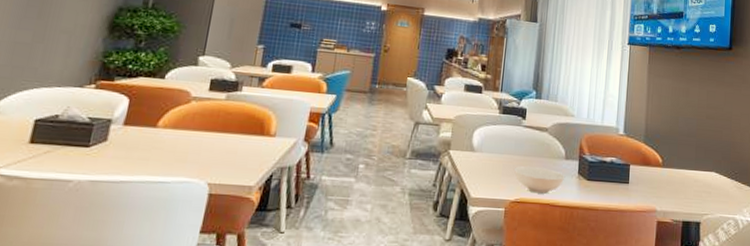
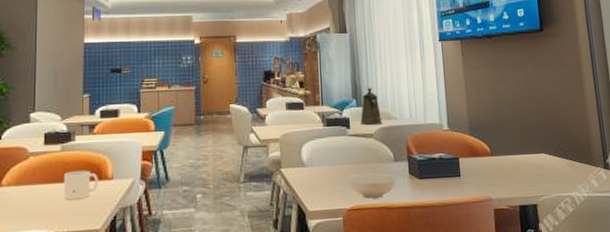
mug: none [221,122,260,153] -> present [63,170,98,200]
coffee pot: none [537,81,559,119] -> present [360,88,383,125]

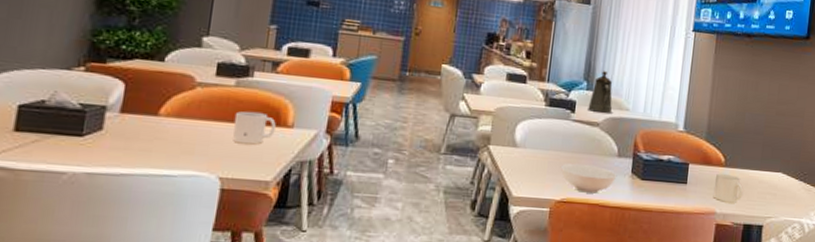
cup: none [485,162,514,188] -> present [713,173,744,203]

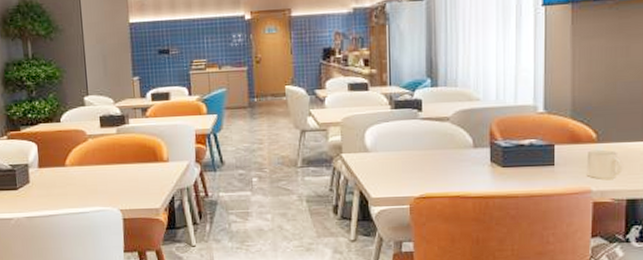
mug: present [233,111,276,145] -> none [121,152,155,180]
bowl: present [561,163,617,194] -> none [416,159,476,187]
coffee pot: present [588,71,613,113] -> none [435,65,462,107]

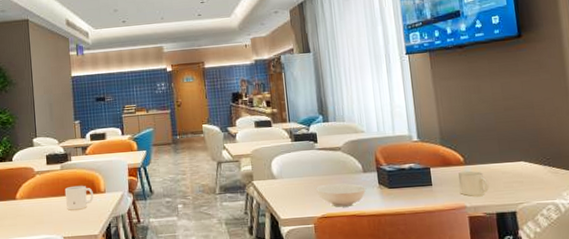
mug: none [121,152,155,180] -> present [64,185,94,211]
bowl: none [416,159,476,187] -> present [316,183,367,207]

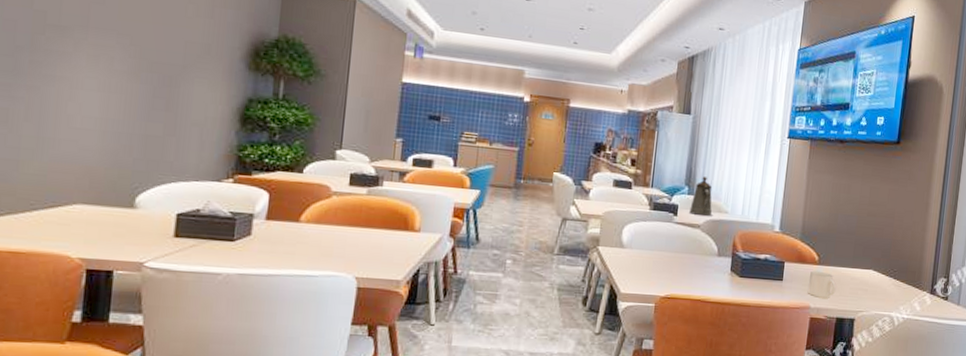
mug: present [64,185,94,211] -> none [366,217,404,248]
bowl: present [316,183,367,207] -> none [665,262,717,290]
coffee pot: none [327,104,350,139] -> present [689,176,712,216]

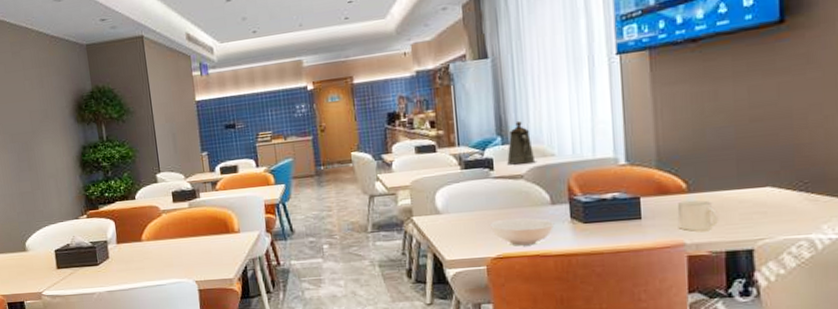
bowl: none [665,262,717,290] -> present [490,218,555,246]

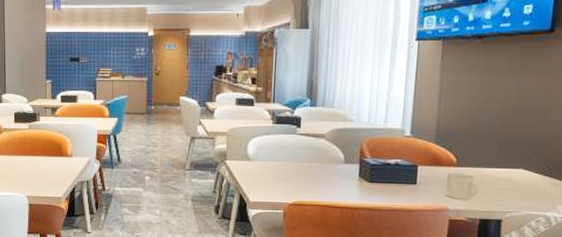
bowl: present [490,218,555,246] -> none [291,171,345,196]
coffee pot: present [507,121,536,165] -> none [313,88,337,125]

